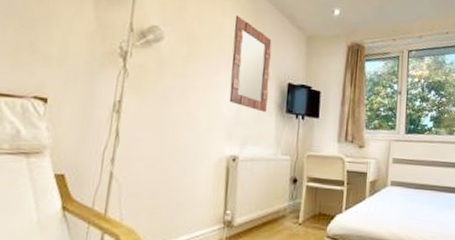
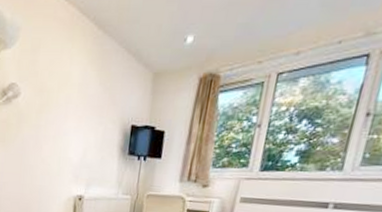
home mirror: present [229,15,272,113] -> none [75,61,117,156]

